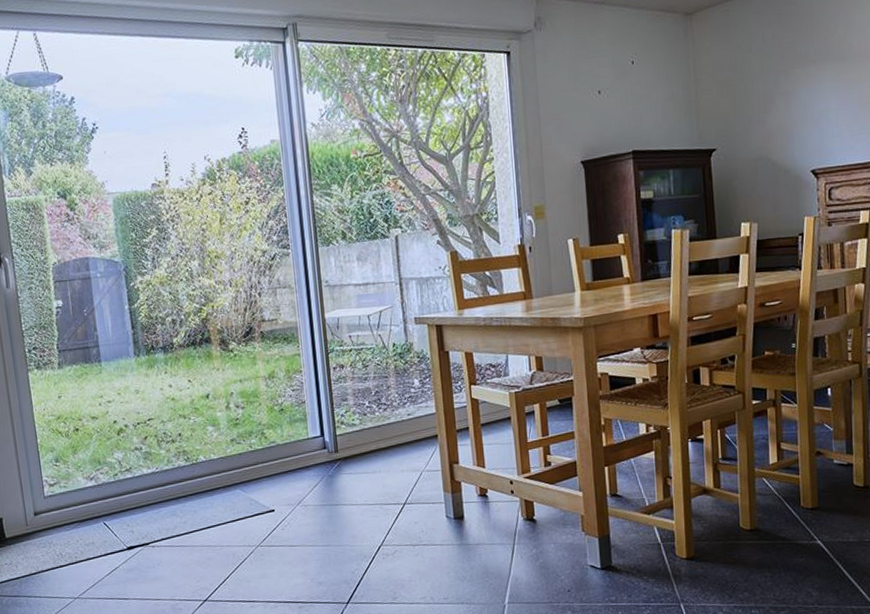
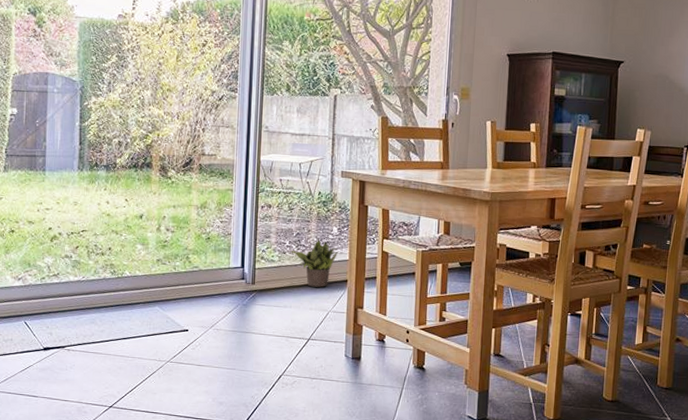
potted plant: none [371,394,424,447] -> present [290,239,339,287]

